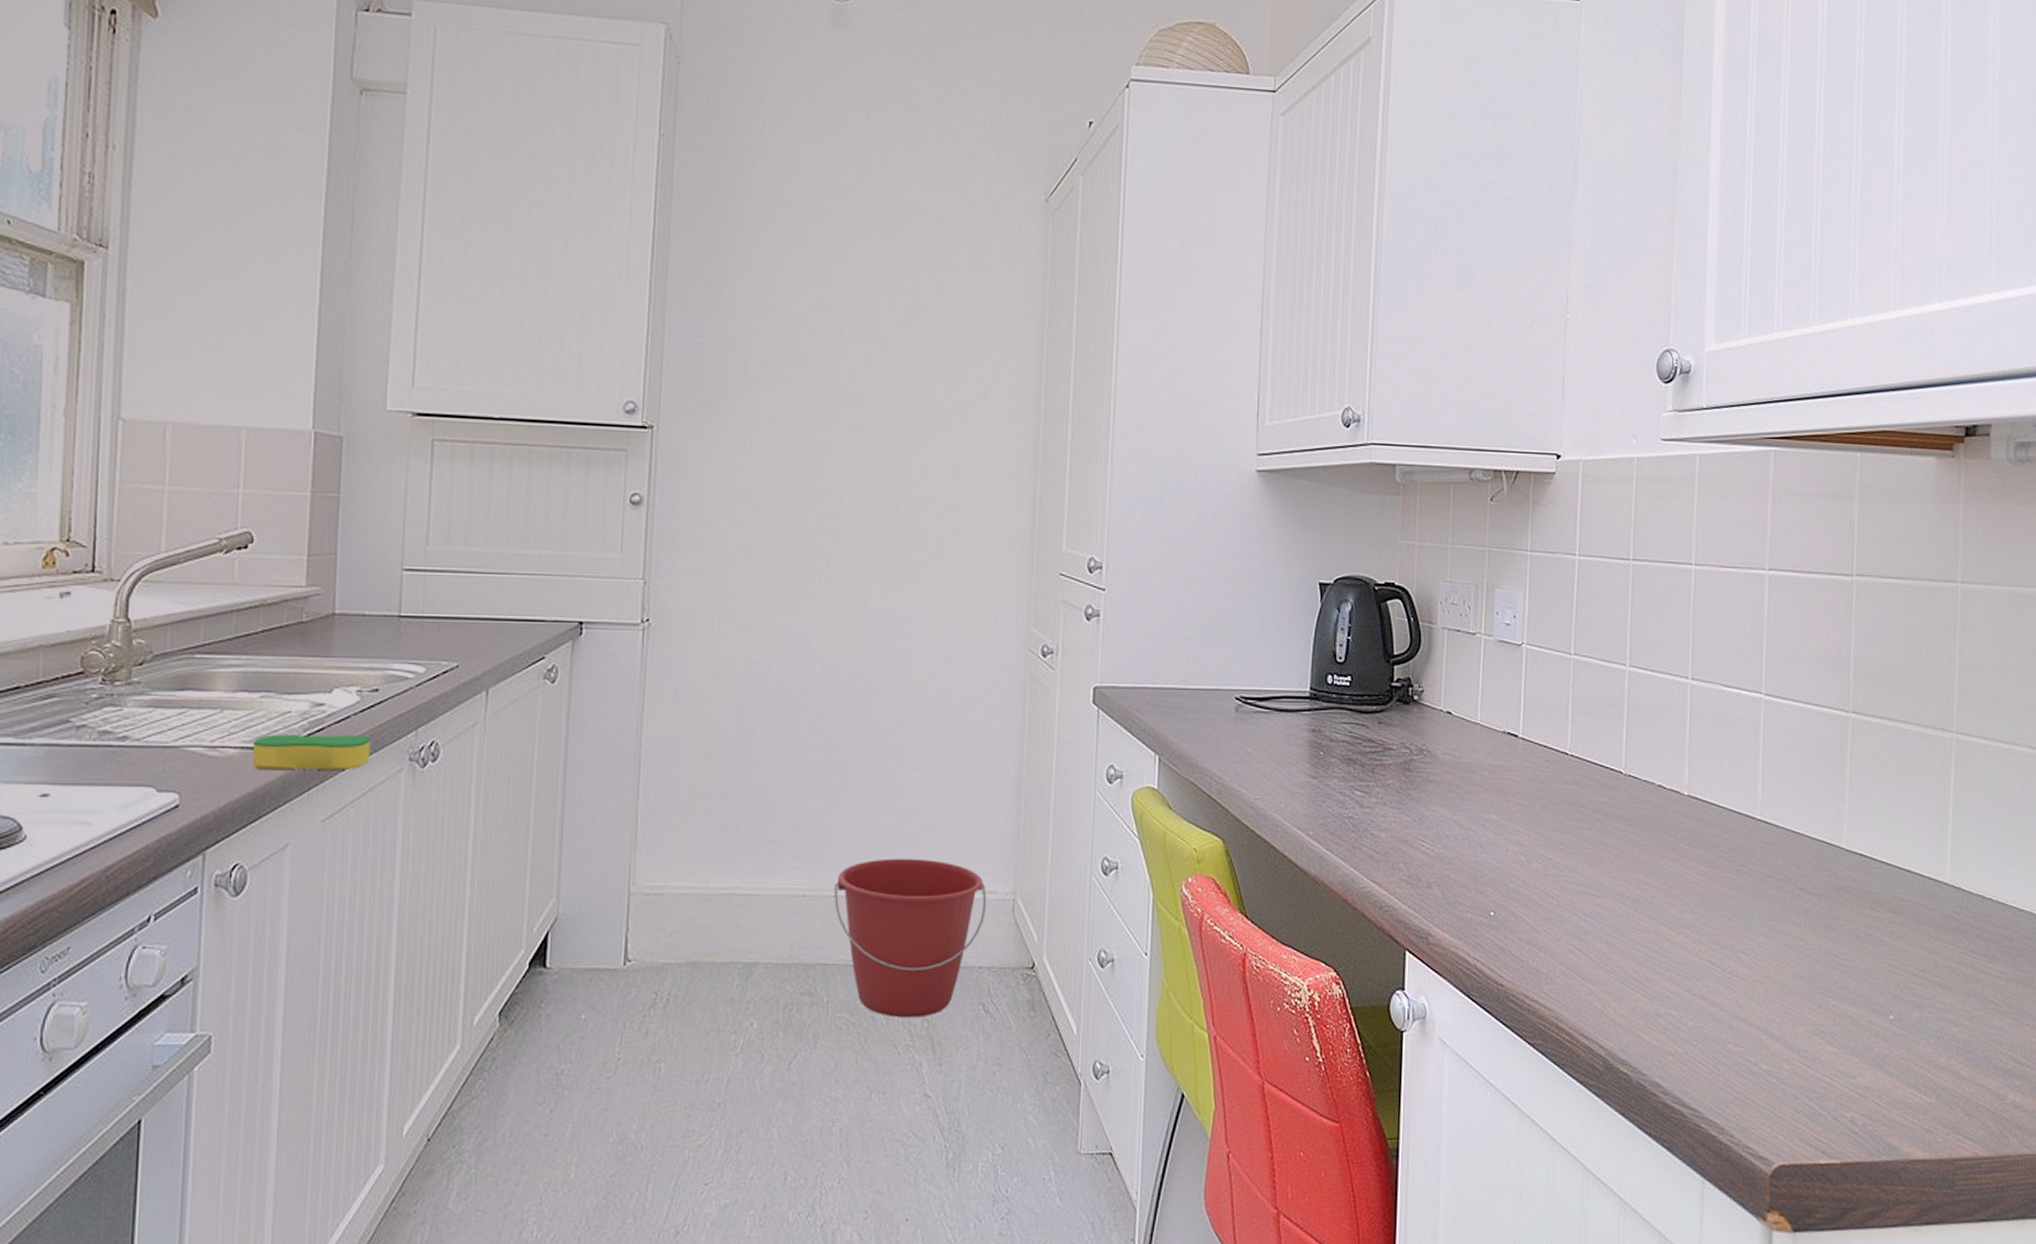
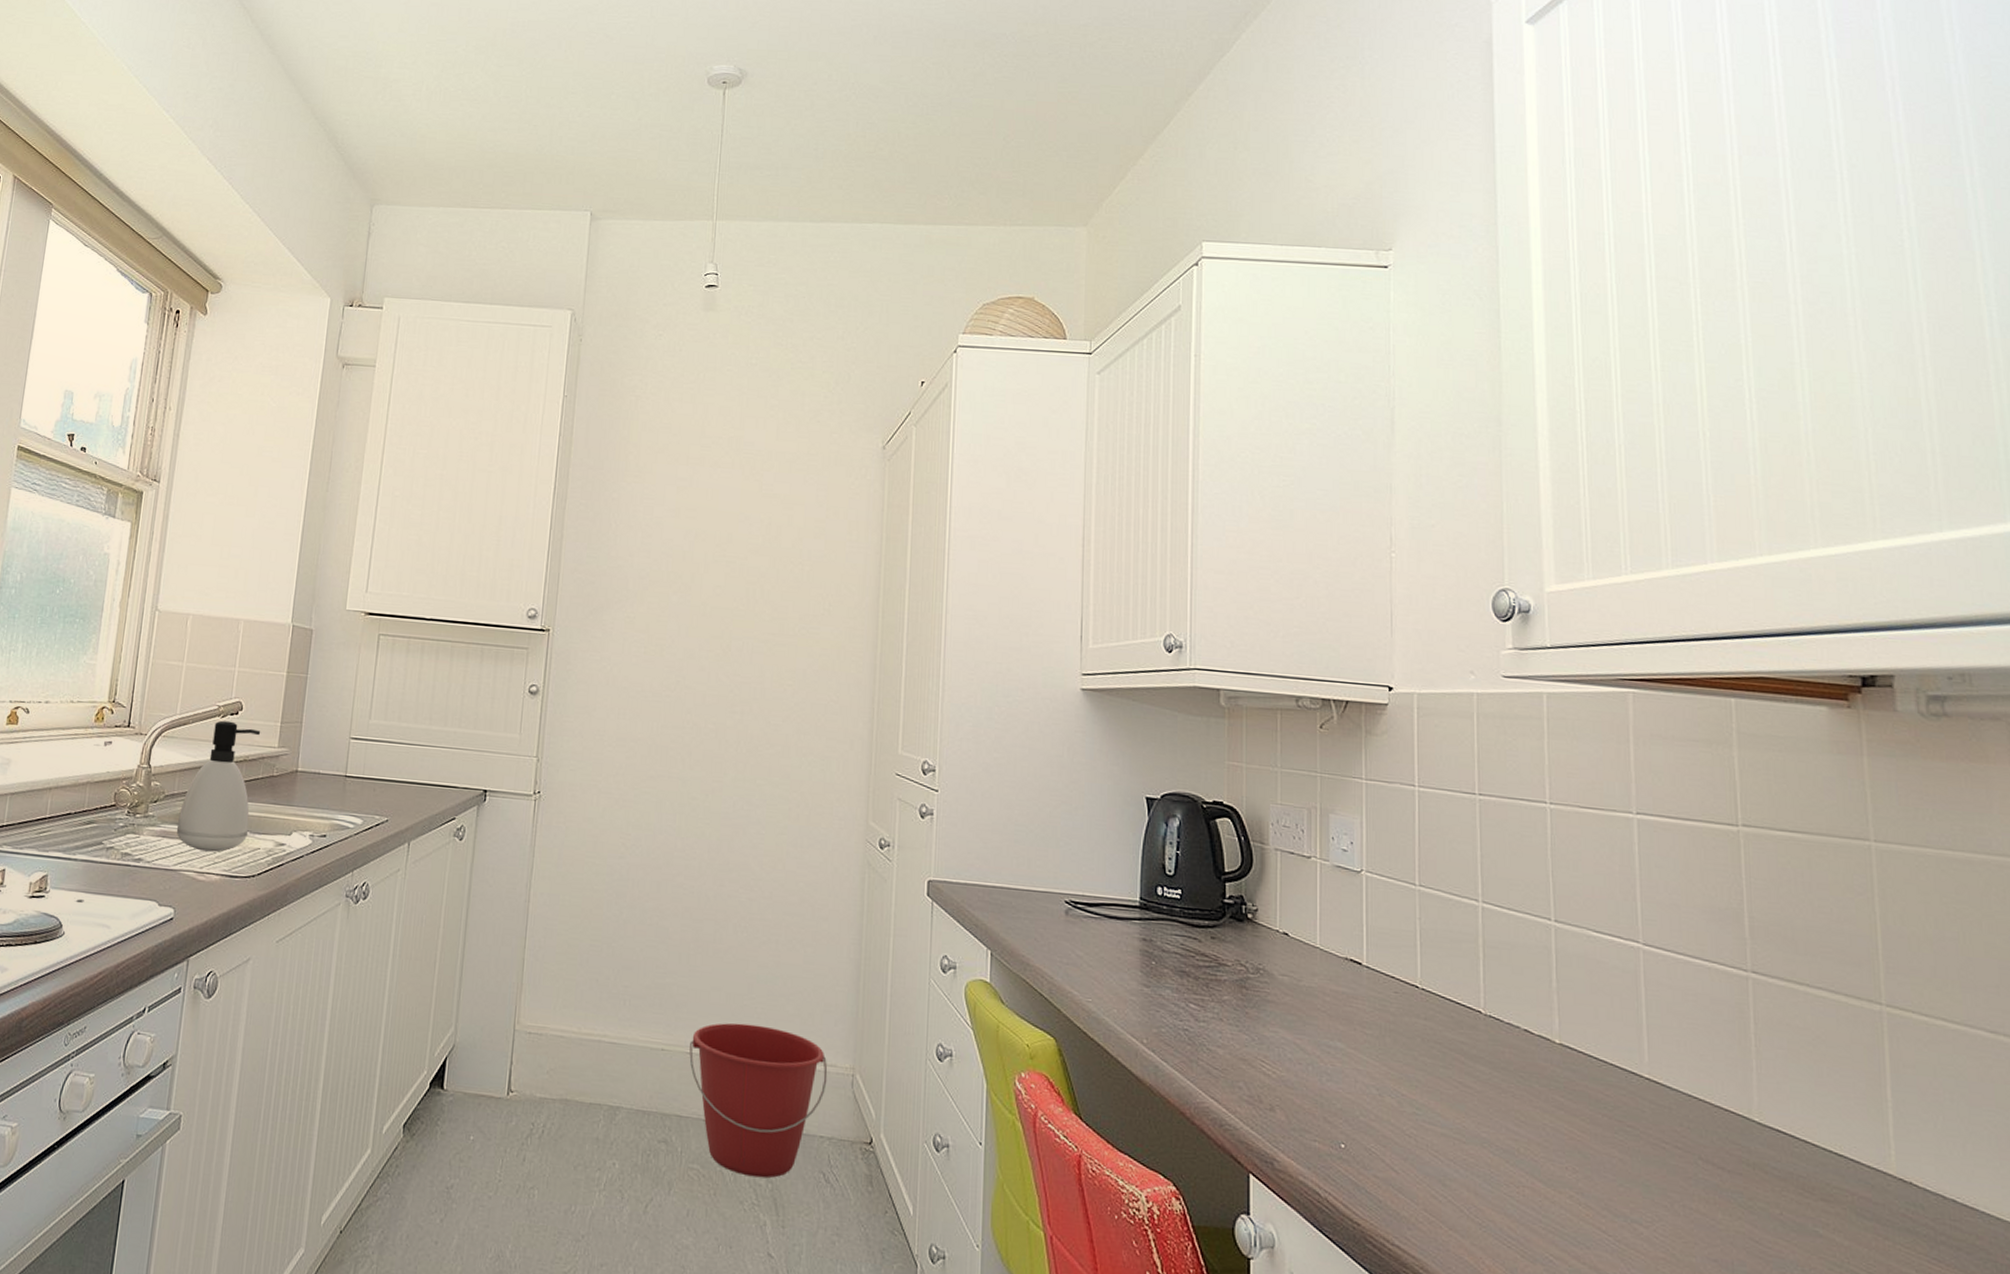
soap dispenser: none [173,557,281,721] -> present [176,720,261,853]
sponge: present [253,735,371,771] -> none [229,866,318,901]

